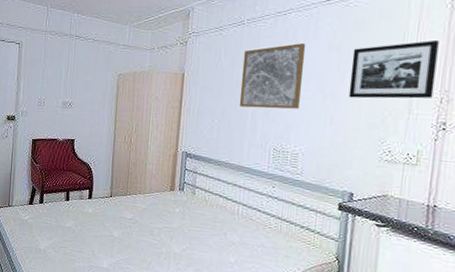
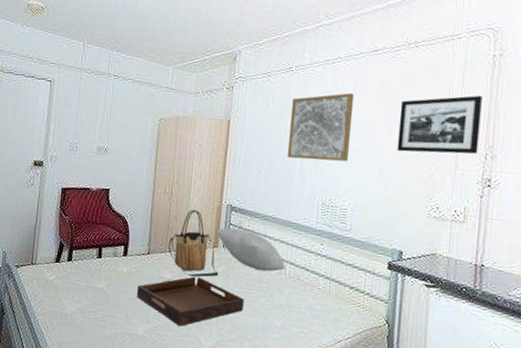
serving tray: none [101,216,199,261] -> present [136,276,244,326]
tote bag: none [129,157,176,217] -> present [168,210,219,277]
pillow: none [172,172,238,212] -> present [216,227,285,272]

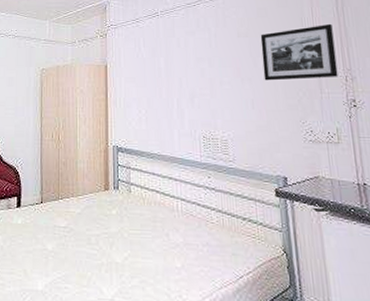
serving tray: present [136,276,244,326] -> none [33,222,141,276]
tote bag: present [168,210,219,277] -> none [61,154,113,222]
pillow: present [216,227,285,272] -> none [105,169,177,210]
wall art: present [286,93,355,162] -> none [161,31,221,96]

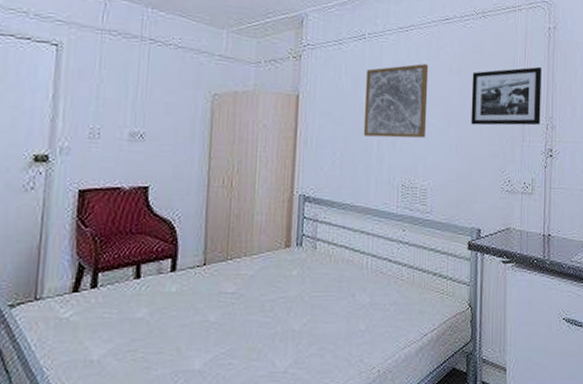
wall art: none [161,31,221,96] -> present [363,64,429,138]

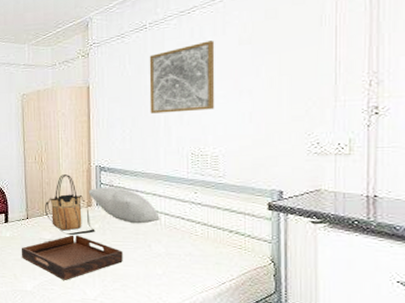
serving tray: none [190,285,323,349] -> present [21,235,123,280]
tote bag: none [230,205,293,285] -> present [45,175,95,235]
pillow: none [287,222,367,268] -> present [88,187,160,224]
picture frame: present [471,66,542,126] -> none [266,19,361,91]

